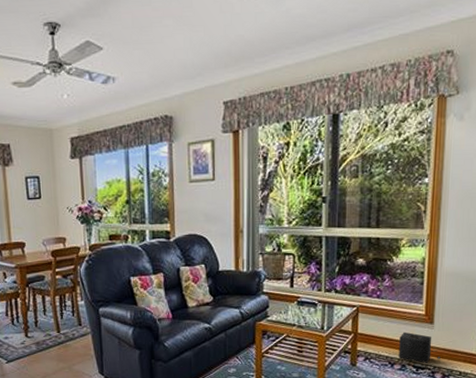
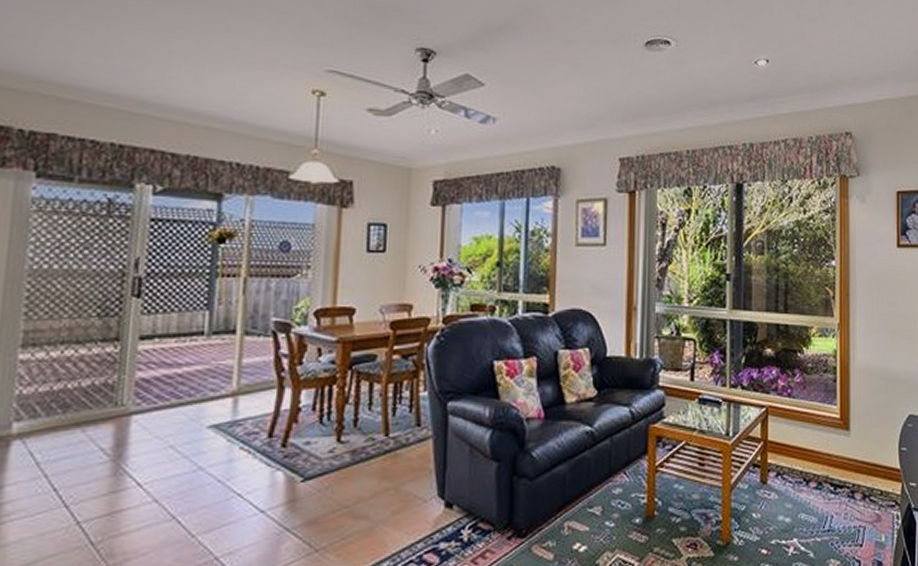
speaker: present [399,332,441,363] -> none [814,439,859,480]

